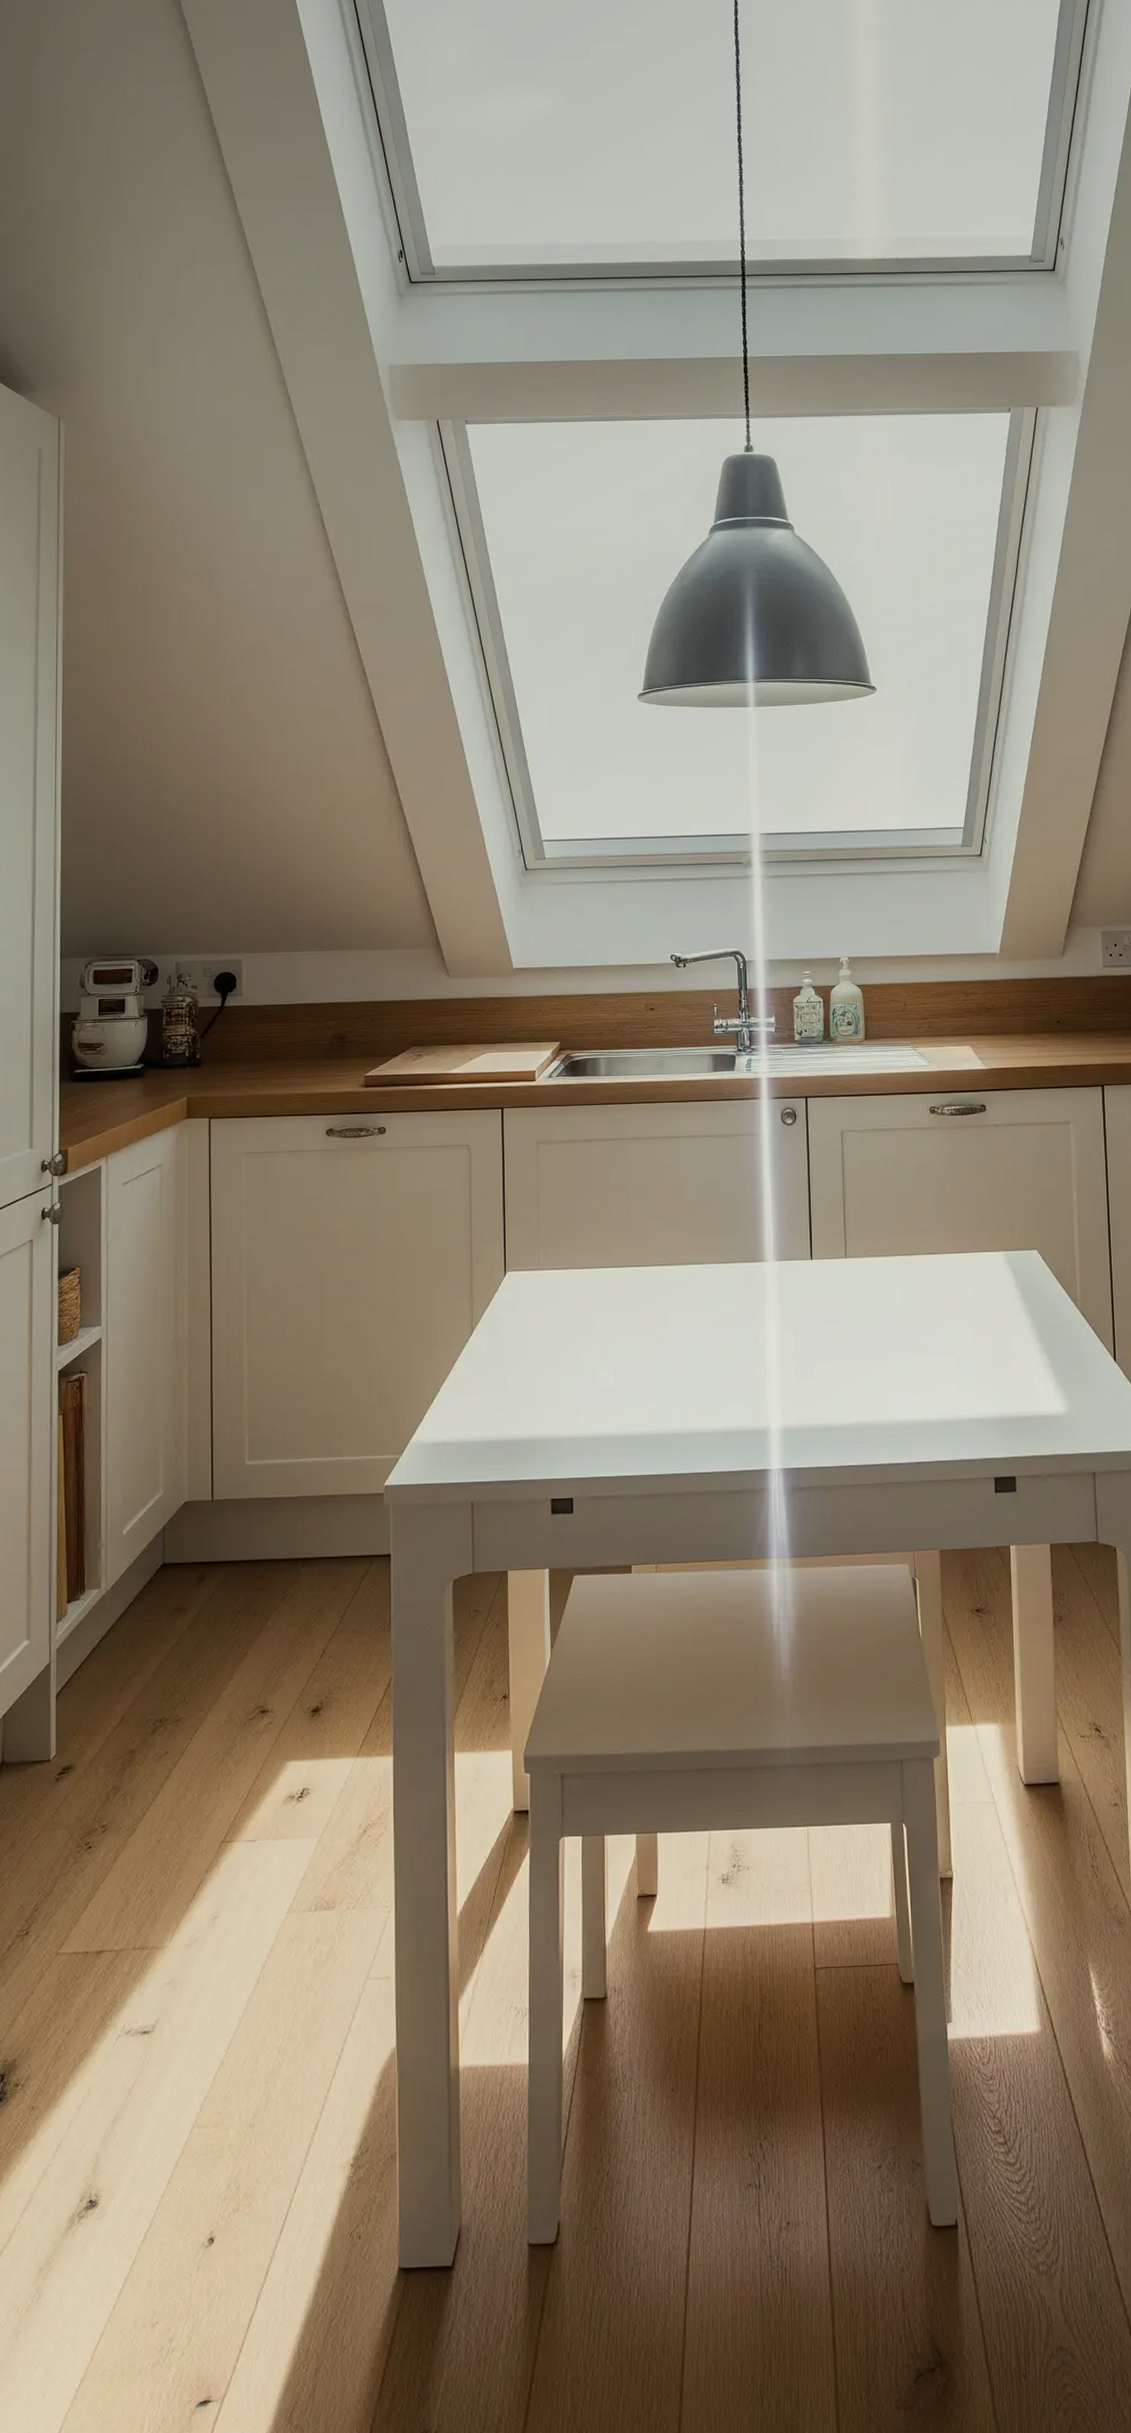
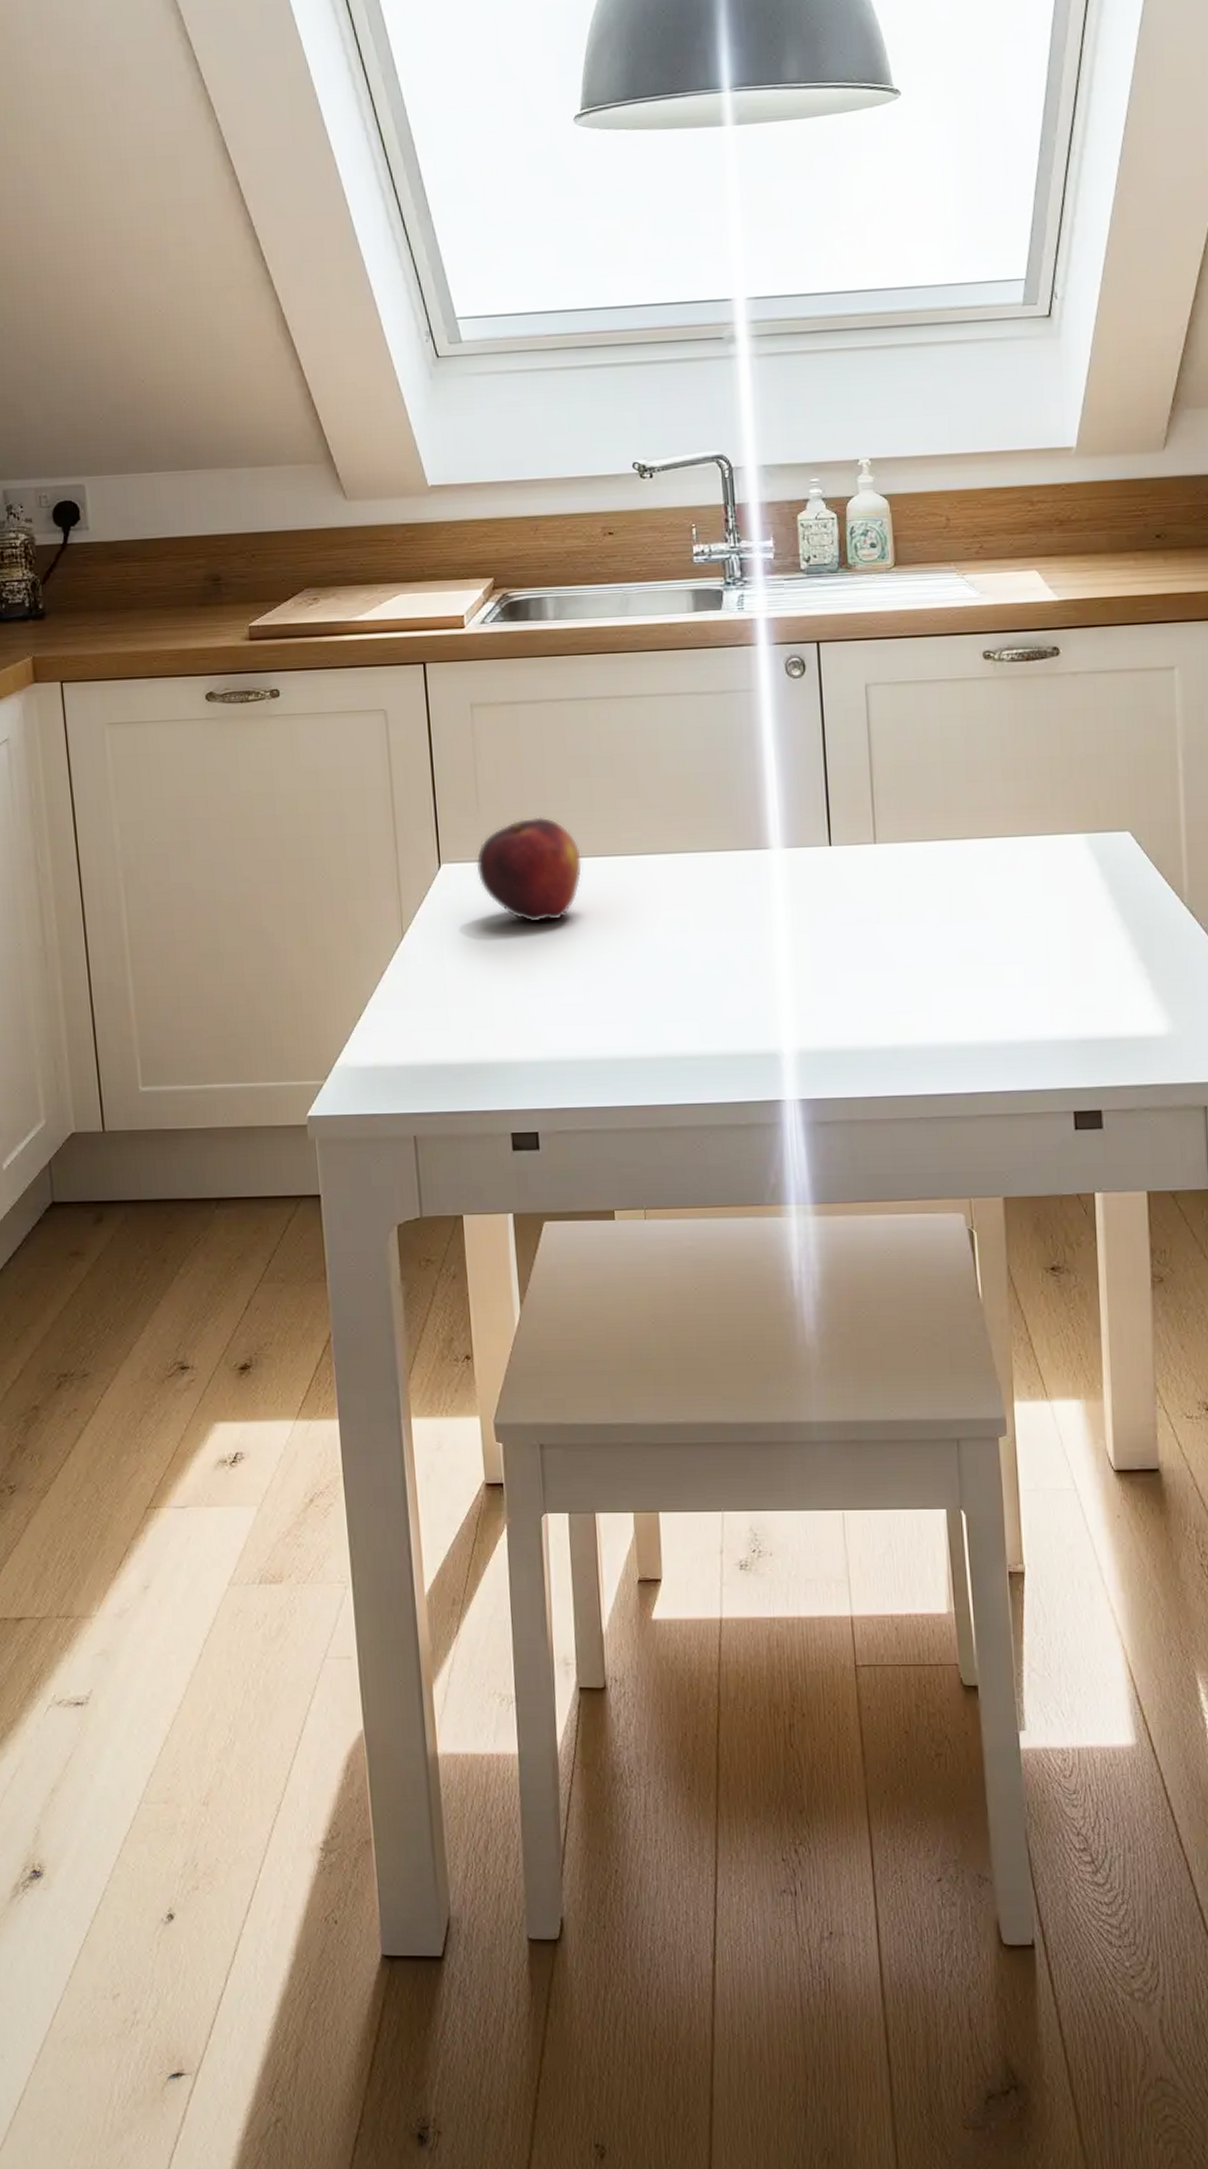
fruit: none [534,1233,619,1321] -> present [476,816,583,923]

